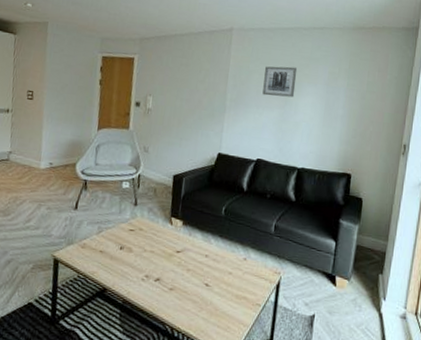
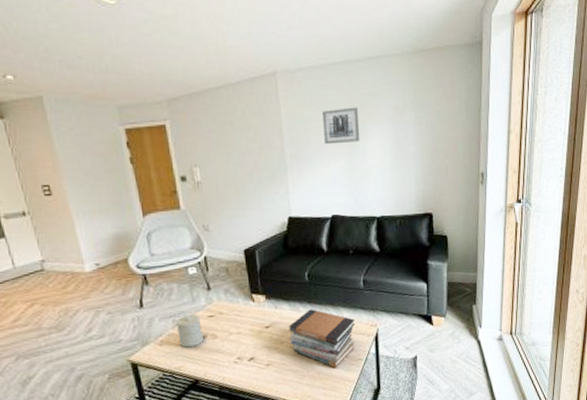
candle: none [99,224,122,256] -> present [176,314,205,348]
book stack: none [195,243,260,309] -> present [289,309,355,369]

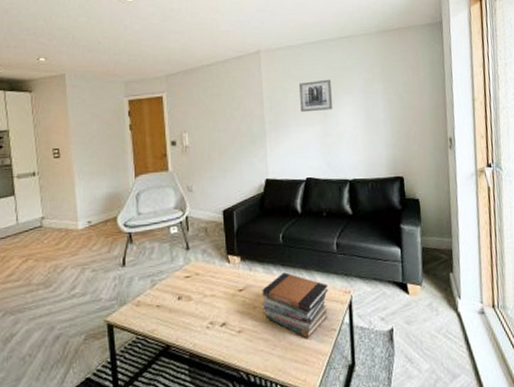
candle: present [176,314,205,348] -> none [155,274,180,309]

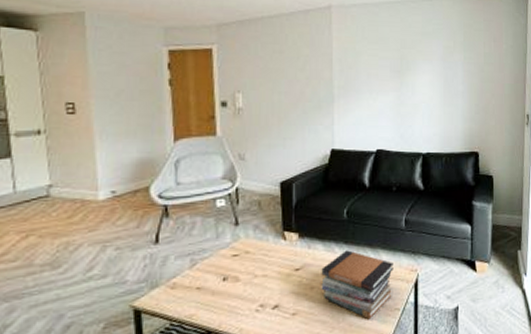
wall art: present [299,79,333,113] -> none [374,44,410,79]

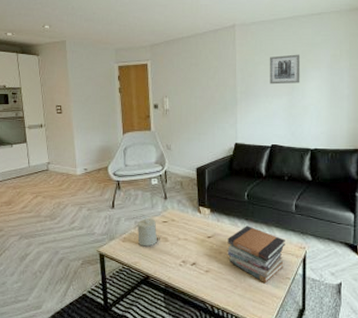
candle: none [194,253,225,292] -> present [137,218,158,247]
wall art: none [374,44,410,79] -> present [270,54,301,85]

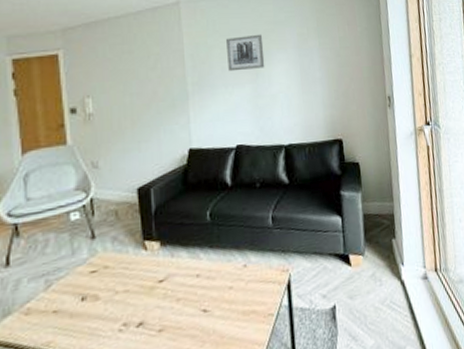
candle: present [137,218,158,247] -> none [50,270,83,315]
book stack: present [227,226,285,284] -> none [187,255,264,329]

